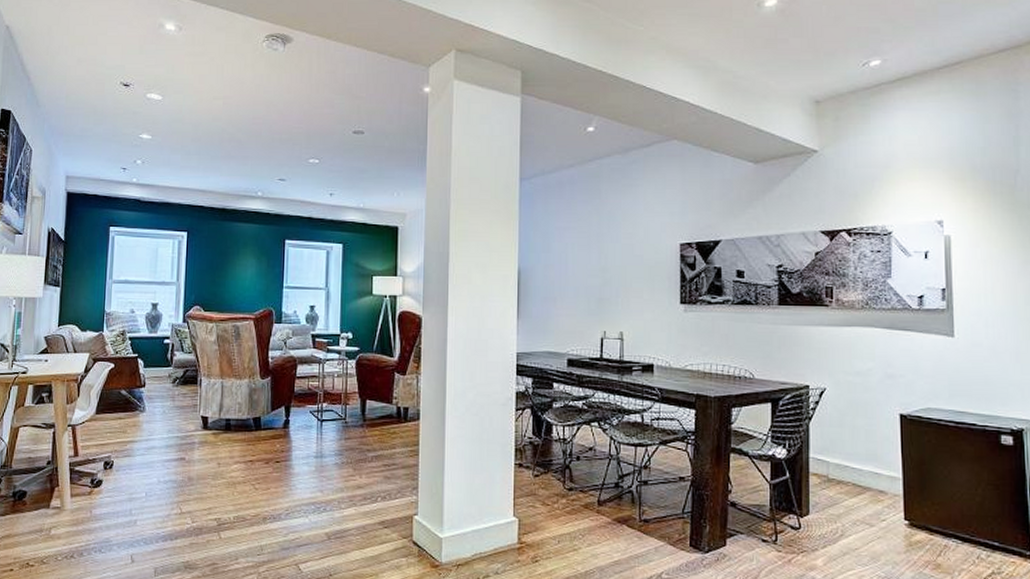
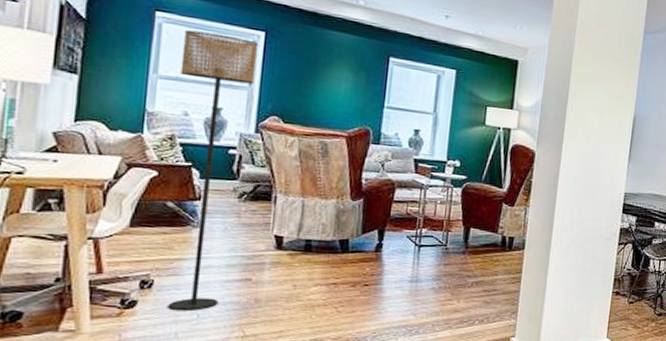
floor lamp: none [124,238,183,489] -> present [168,29,259,310]

